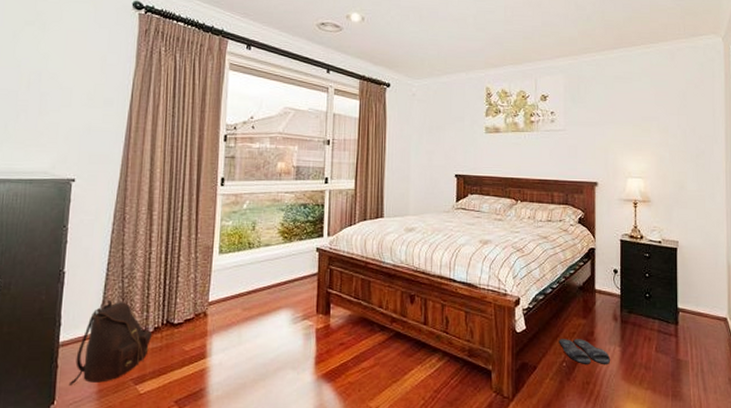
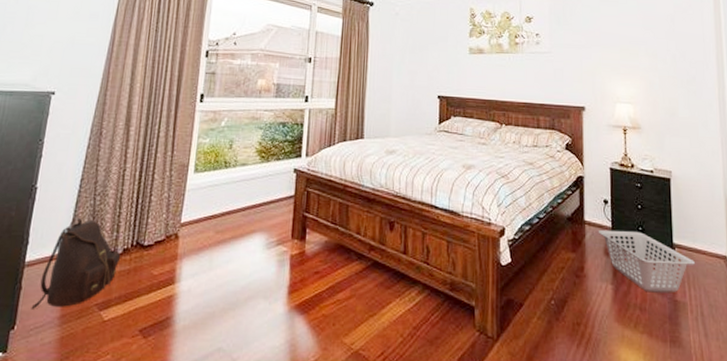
slippers: present [559,339,610,364] -> none [546,274,602,304]
laundry basket: none [607,297,698,353] -> present [598,229,696,293]

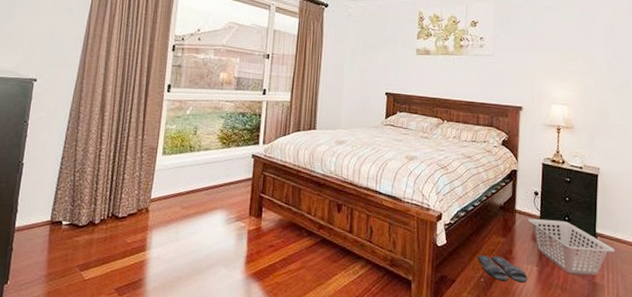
backpack: present [31,217,121,309] -> none [21,190,99,268]
slippers: none [546,274,602,304] -> present [478,255,527,283]

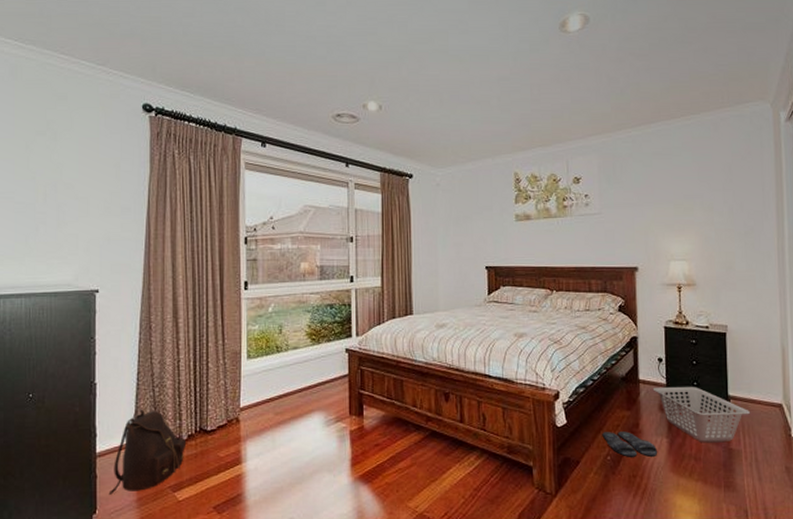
backpack: none [21,190,99,268] -> present [108,409,187,495]

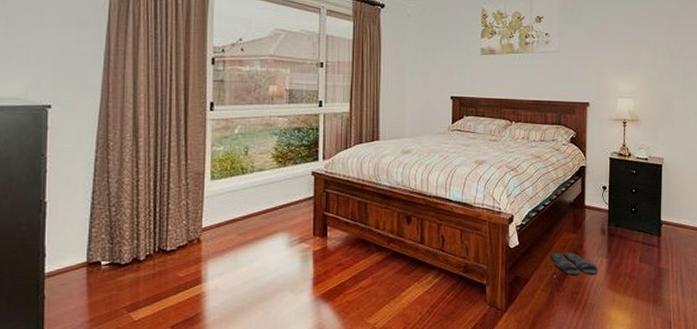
backpack: present [108,409,187,495] -> none [57,228,144,316]
laundry basket: present [652,386,751,443] -> none [596,212,679,263]

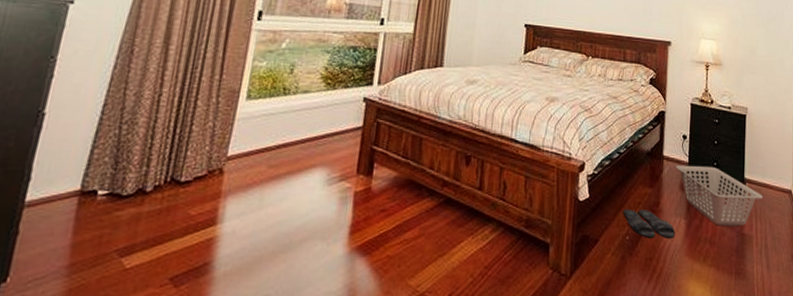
laundry basket: none [596,212,679,263] -> present [675,164,764,227]

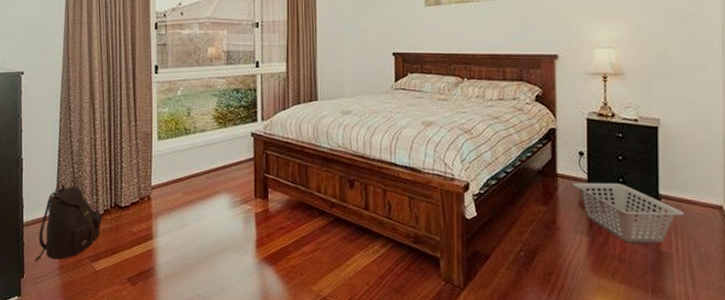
backpack: none [30,149,151,257] -> present [34,183,103,261]
slippers: present [623,209,675,238] -> none [515,227,576,255]

